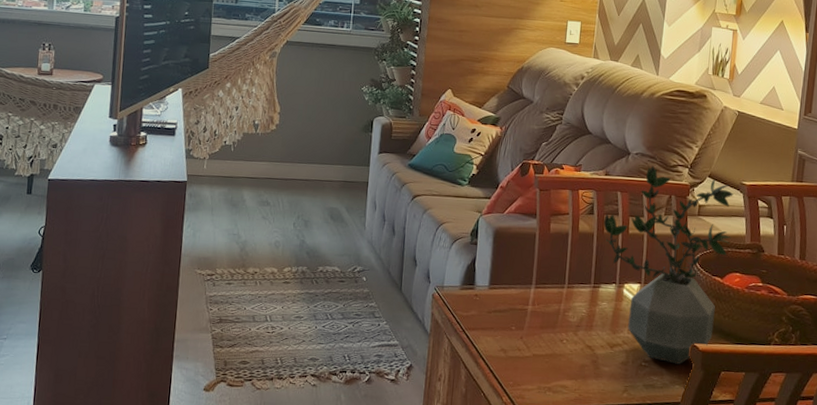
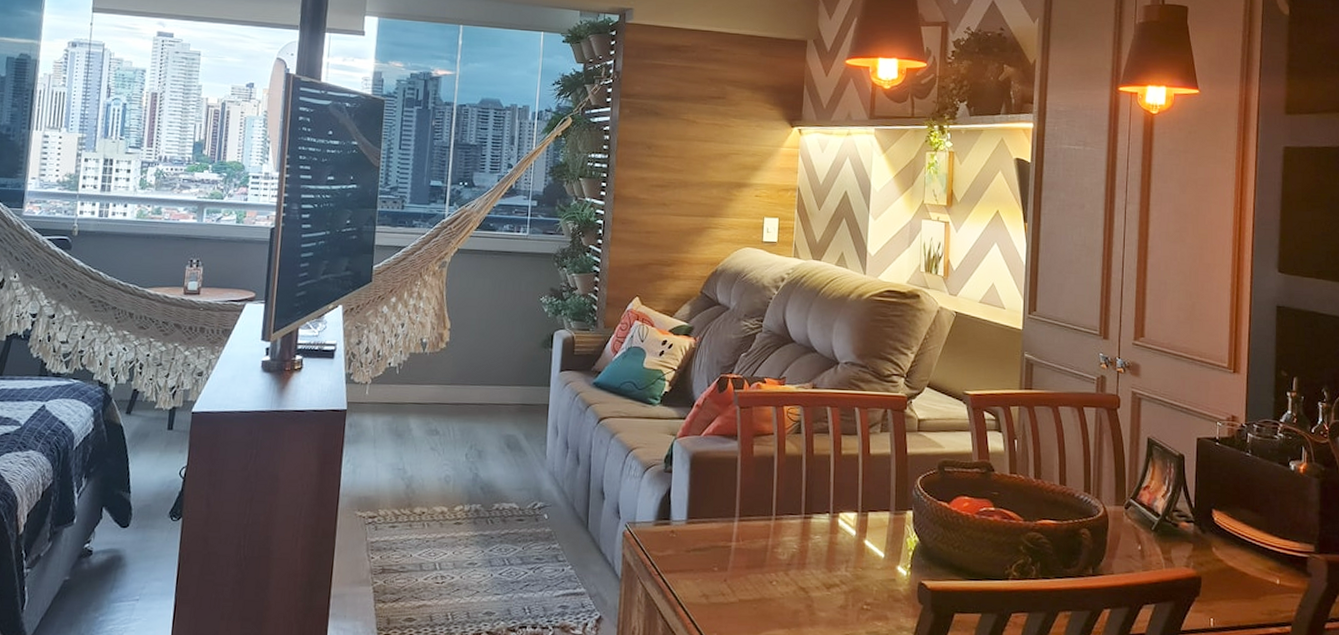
potted plant: present [603,166,734,364] -> none [813,376,956,606]

